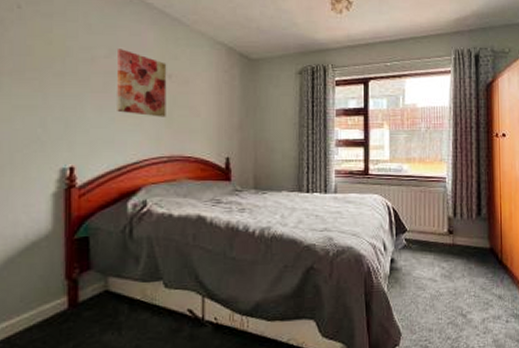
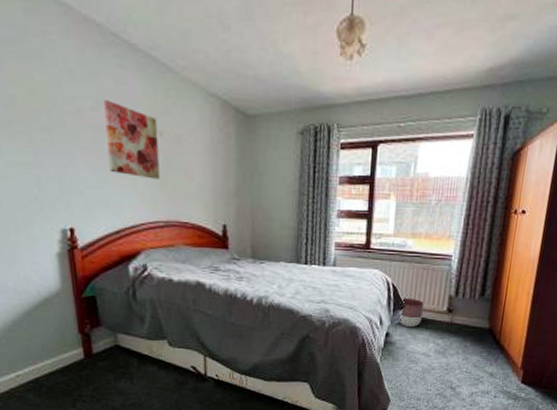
planter: none [401,221,425,252] -> present [397,297,424,328]

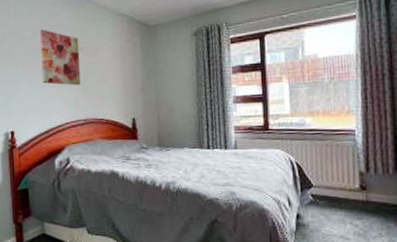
planter: present [397,297,424,328] -> none [307,176,334,208]

